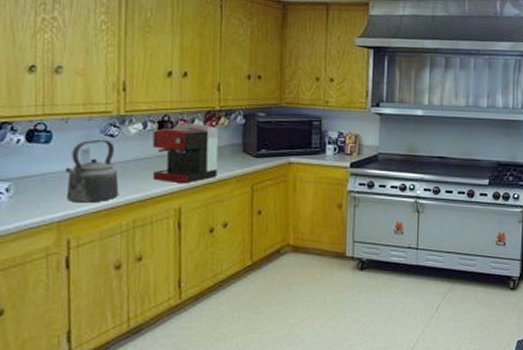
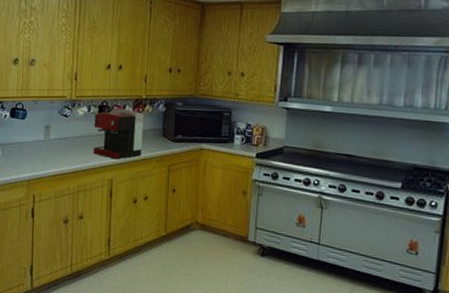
kettle: present [66,139,119,203] -> none [34,118,69,168]

